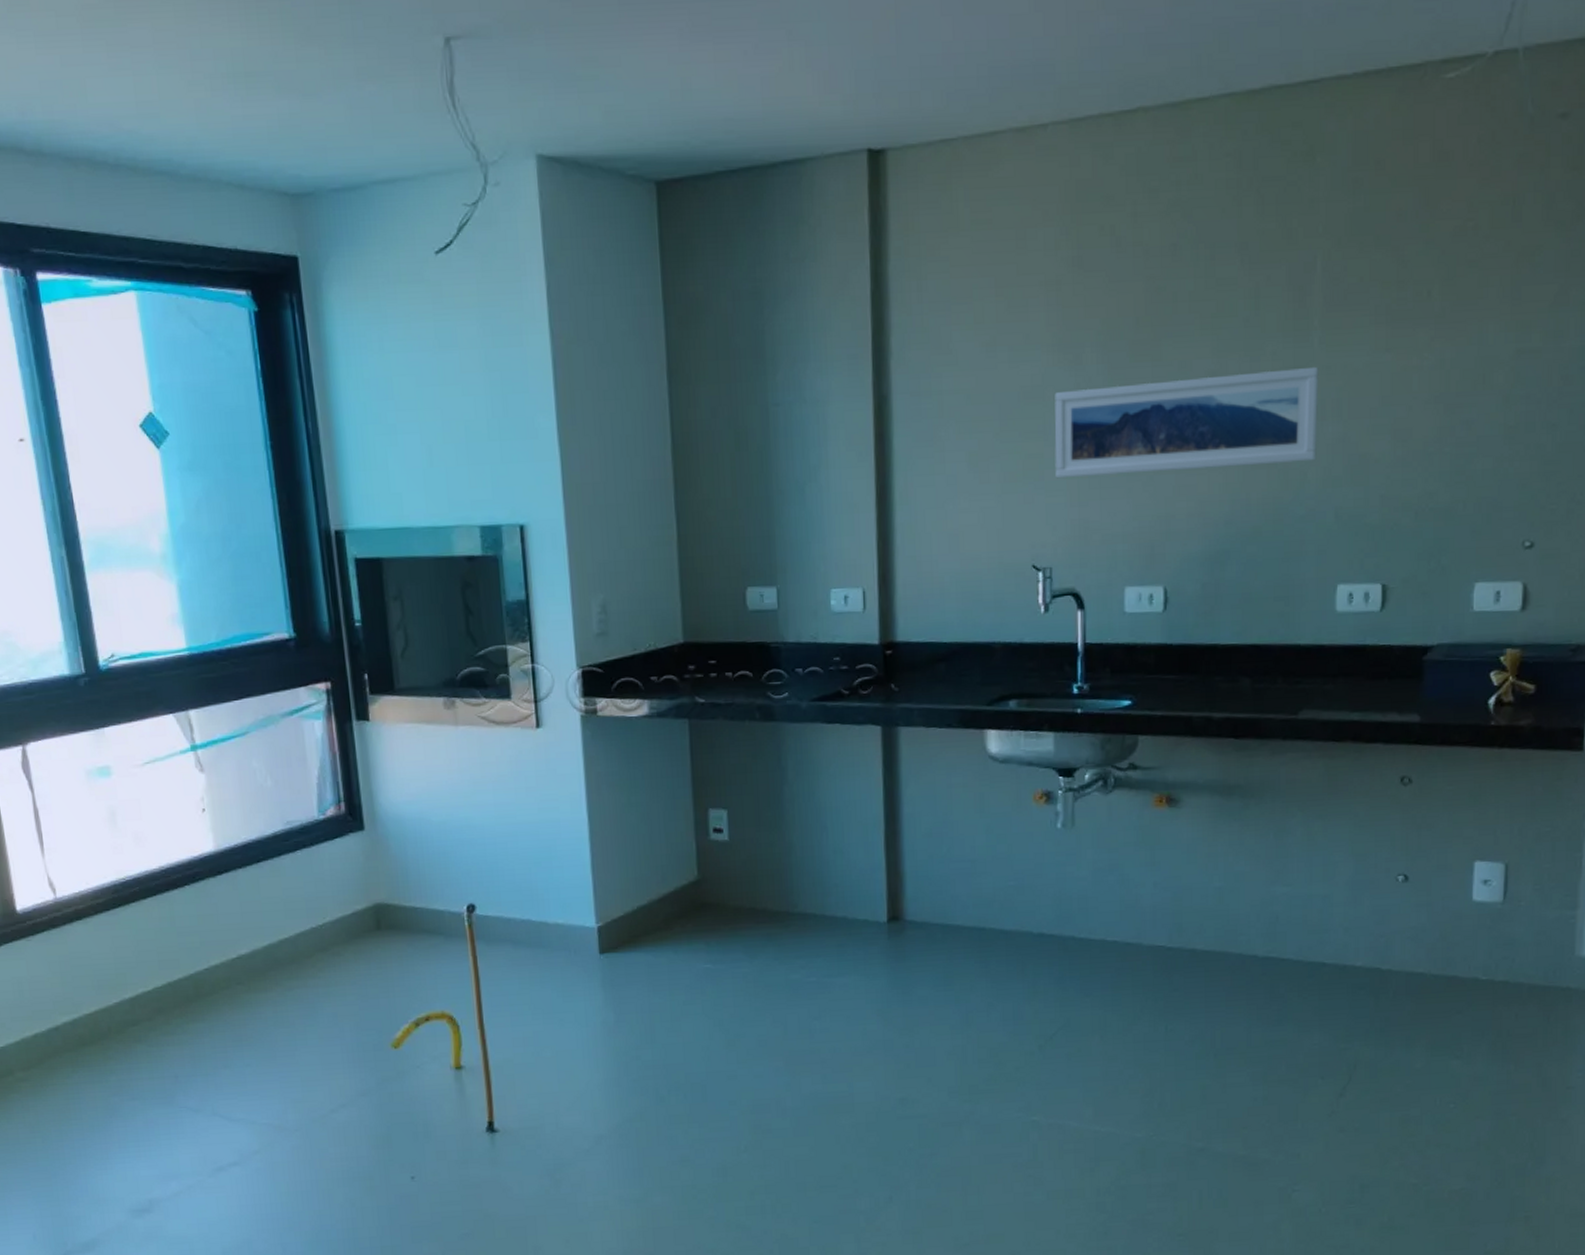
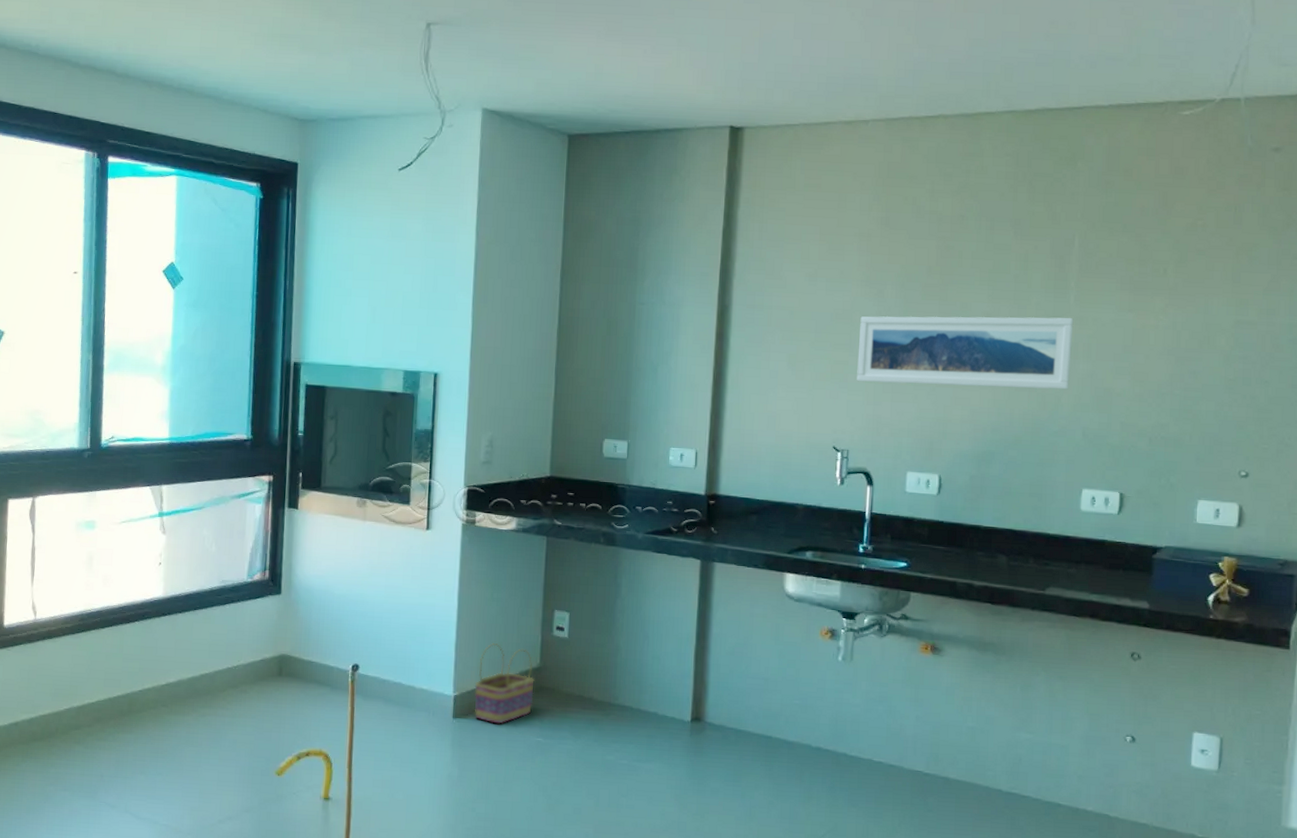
basket: none [621,858,695,954] -> present [474,643,535,724]

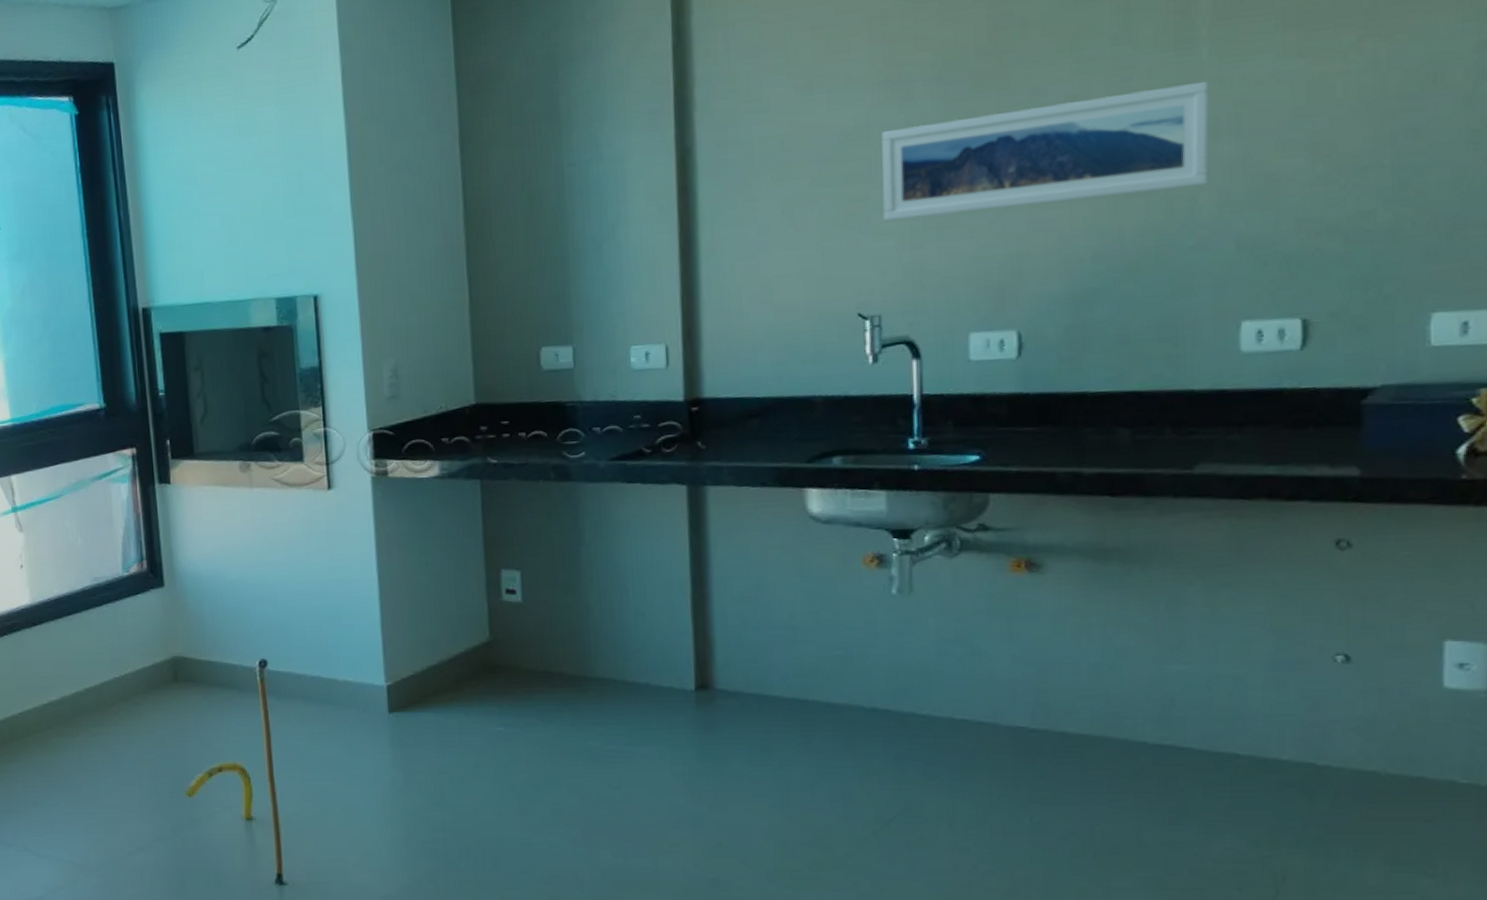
basket: present [474,643,535,724] -> none [410,618,487,715]

